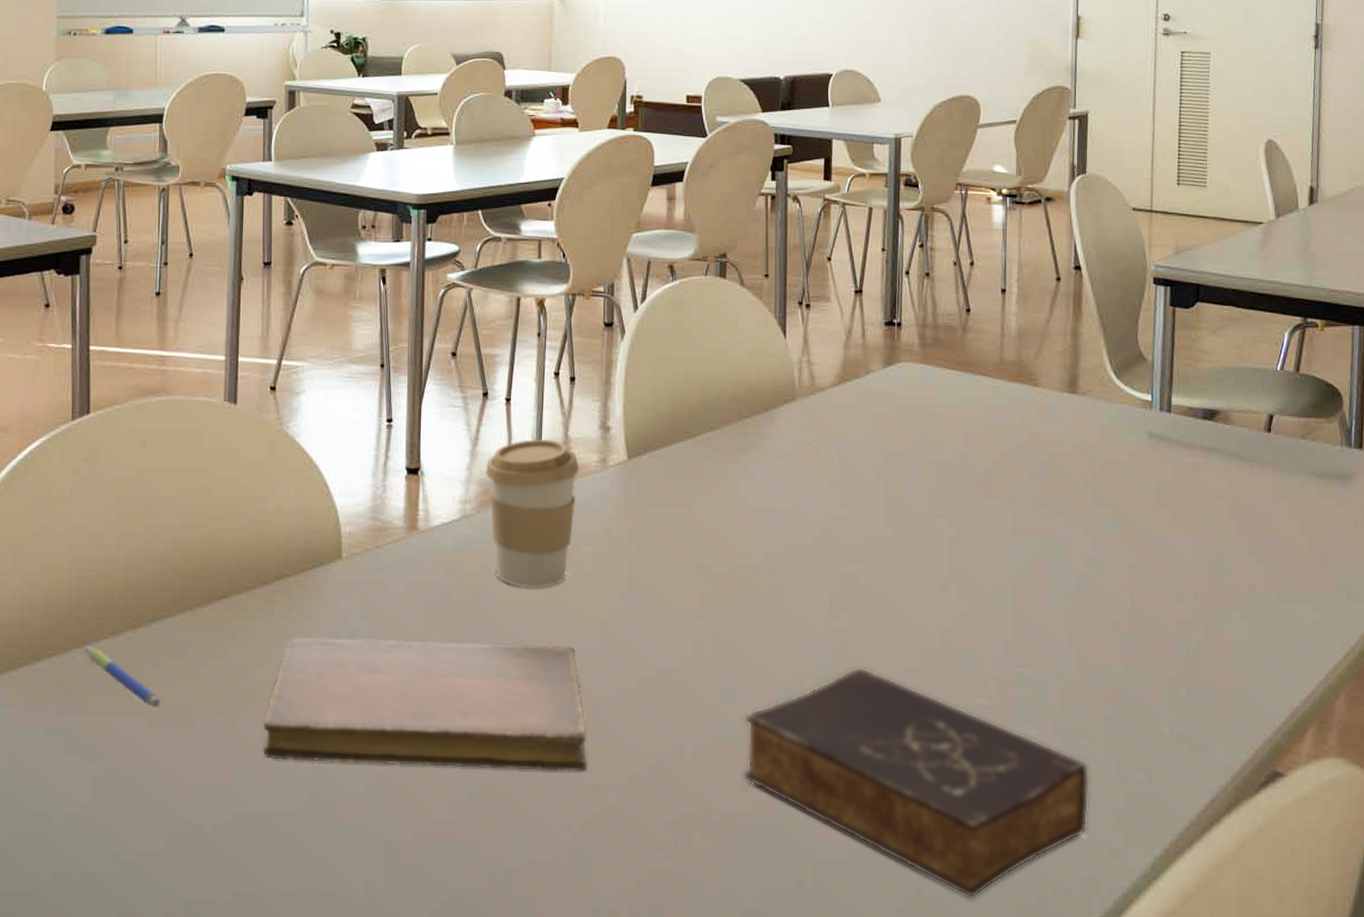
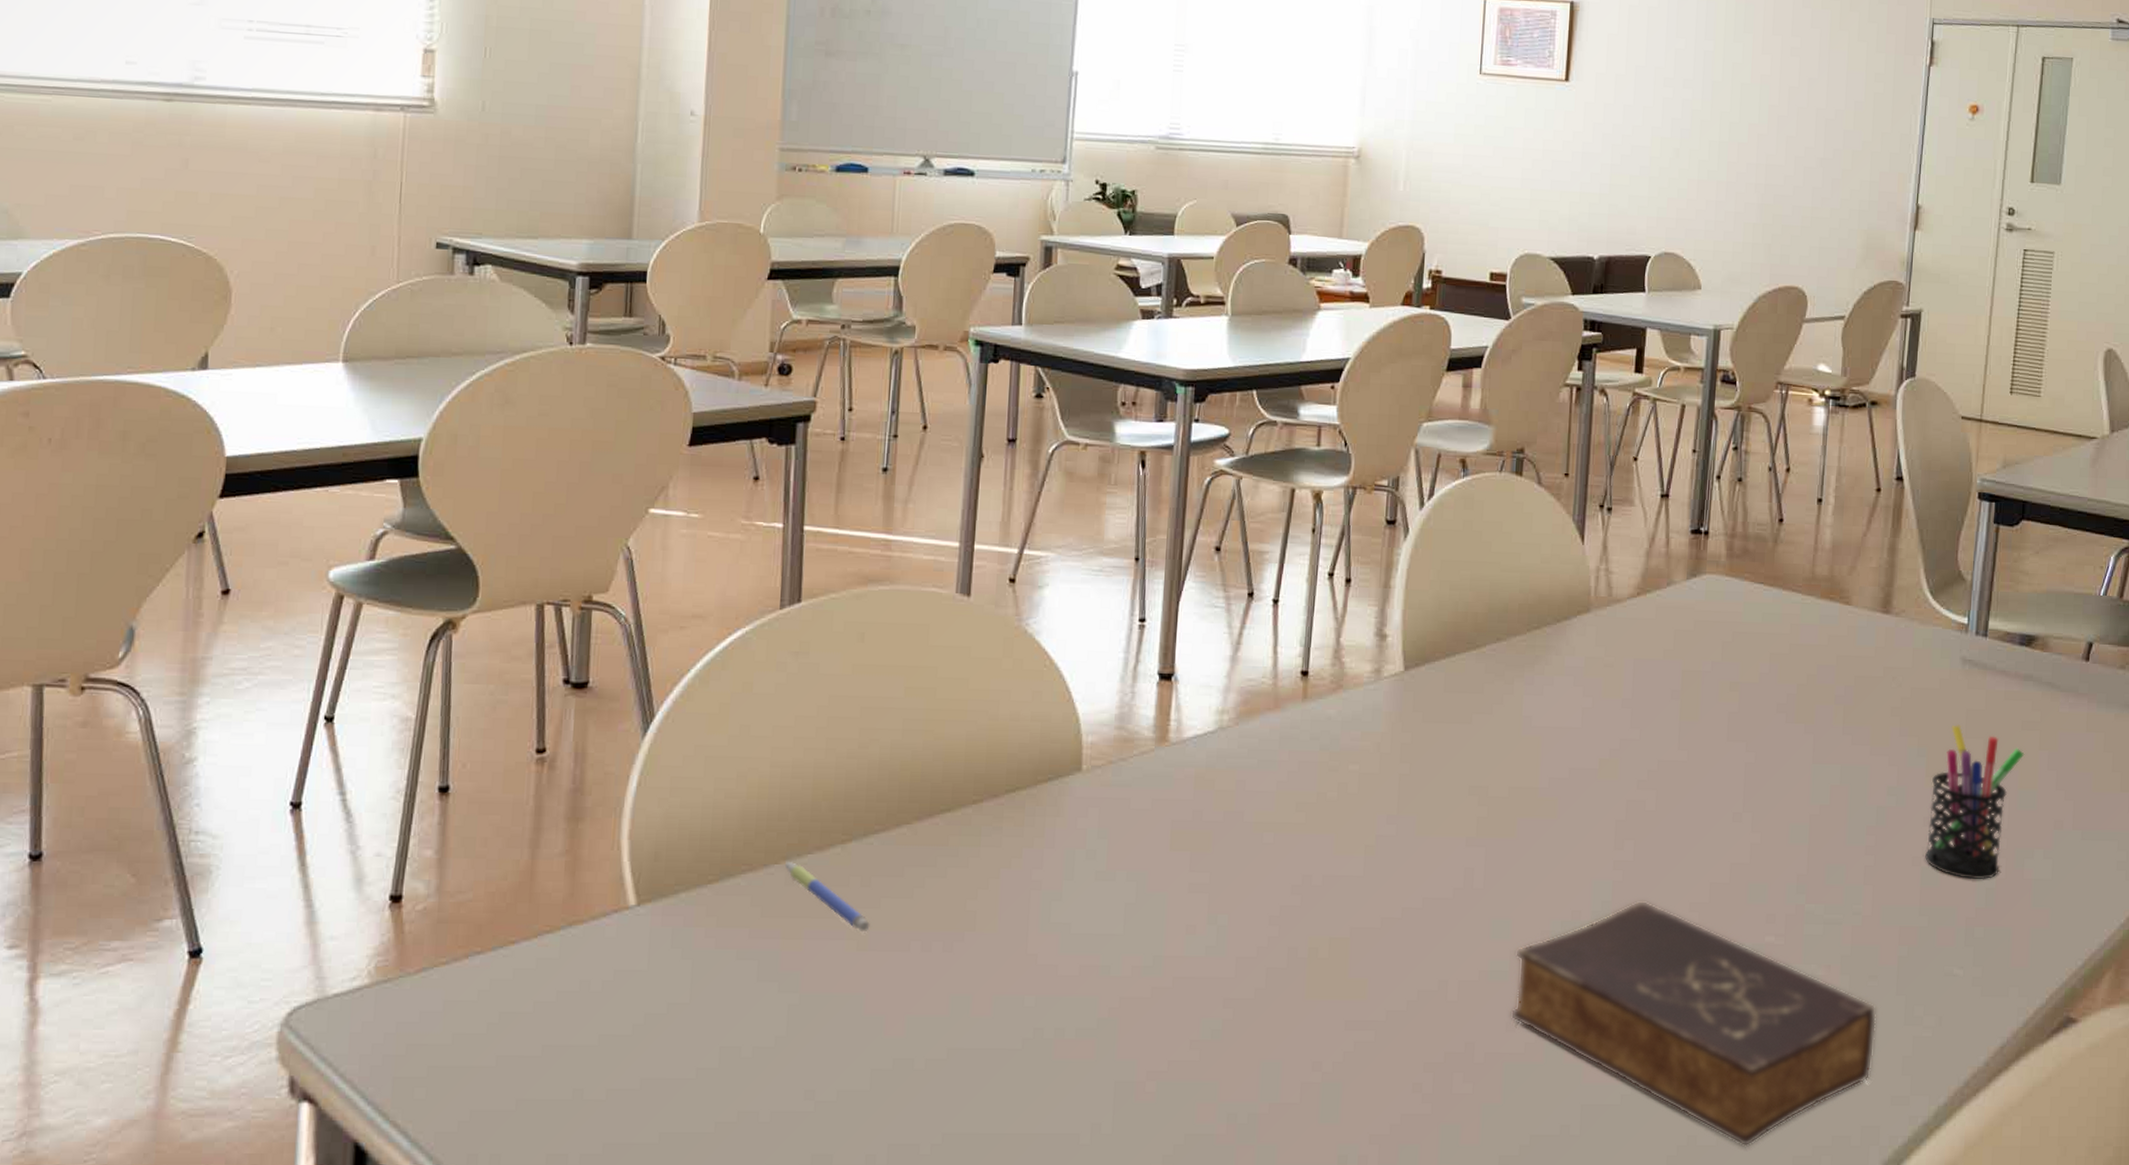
notebook: present [263,637,587,771] -> none [983,856,1343,1007]
coffee cup: present [485,438,580,588] -> none [1246,644,1351,809]
pen holder: none [1125,496,1215,642] -> present [1925,725,2025,880]

